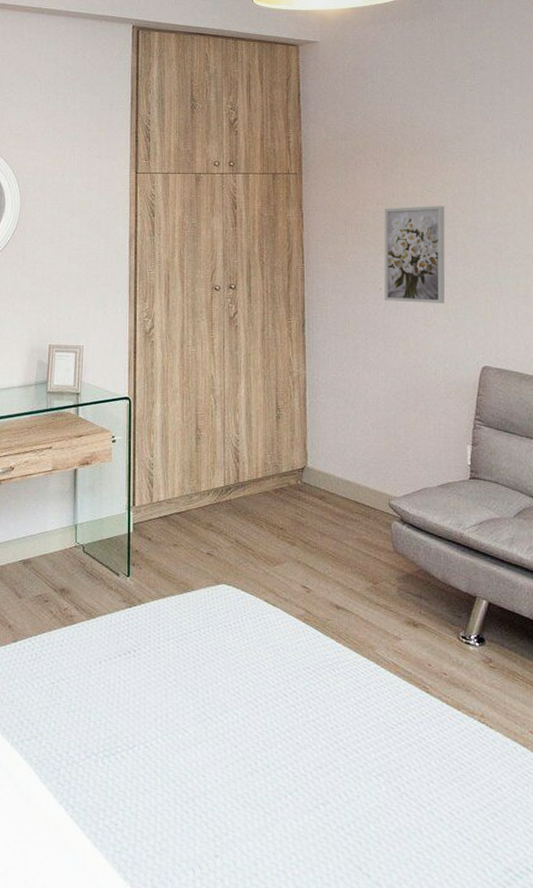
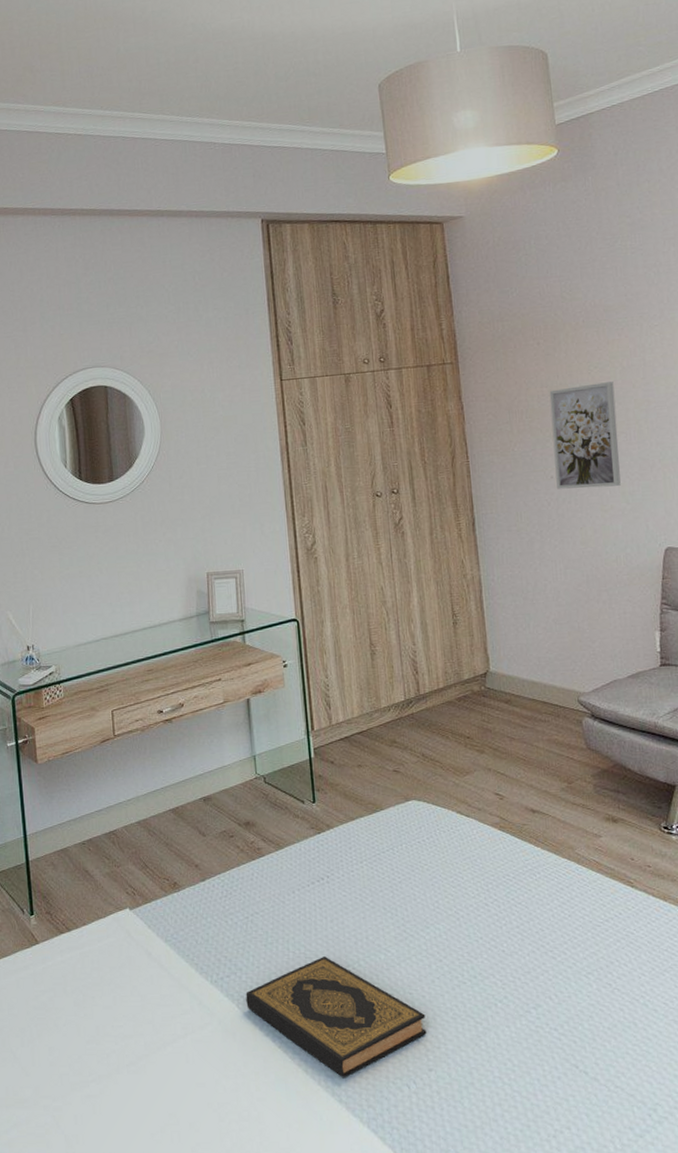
hardback book: none [43,730,216,854] -> present [245,957,427,1077]

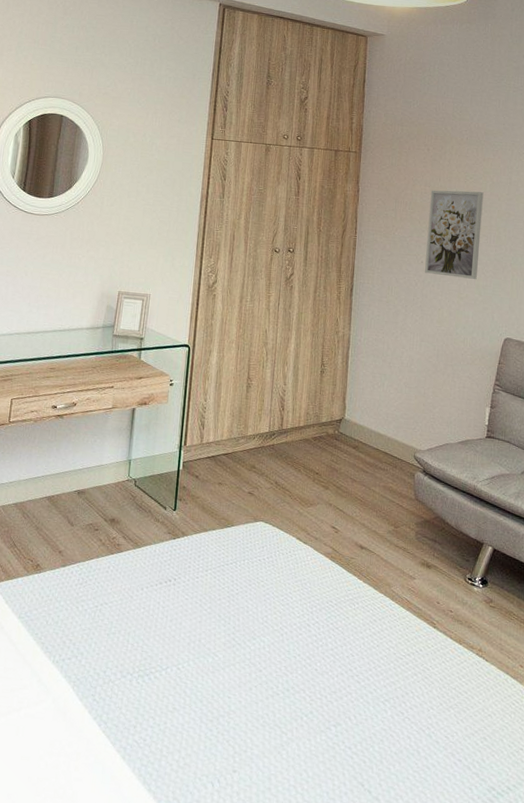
hardback book: present [245,957,427,1077] -> none [81,652,239,768]

